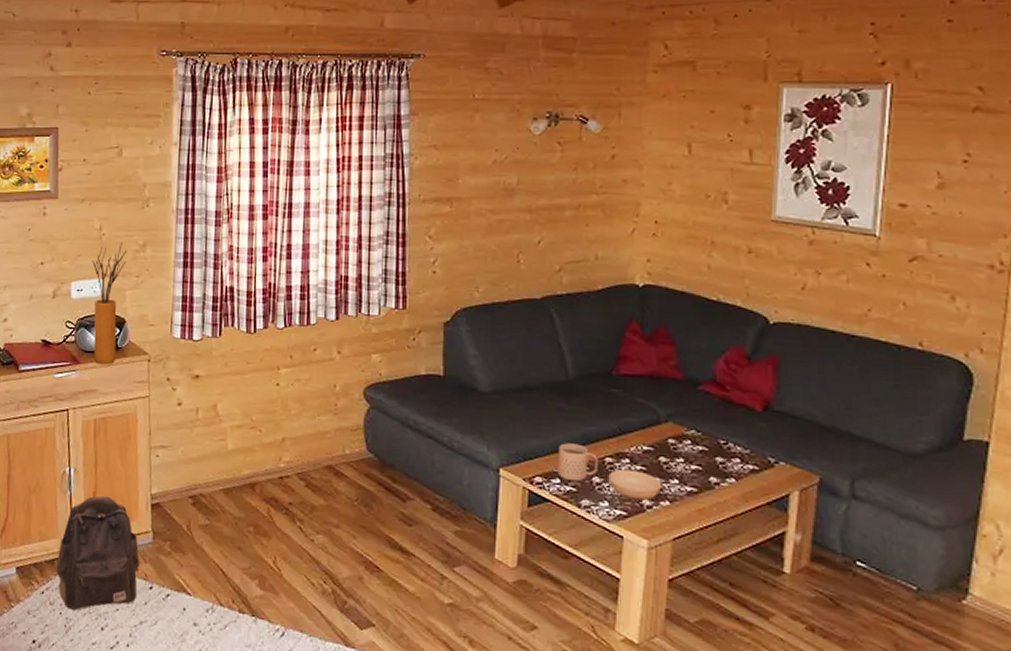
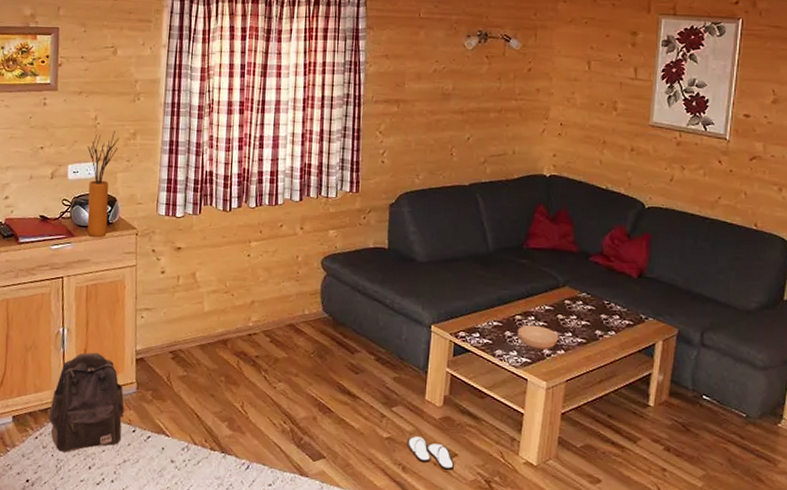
slippers: none [475,603,533,646] -> present [408,436,454,470]
mug: present [557,443,598,482] -> none [477,304,510,335]

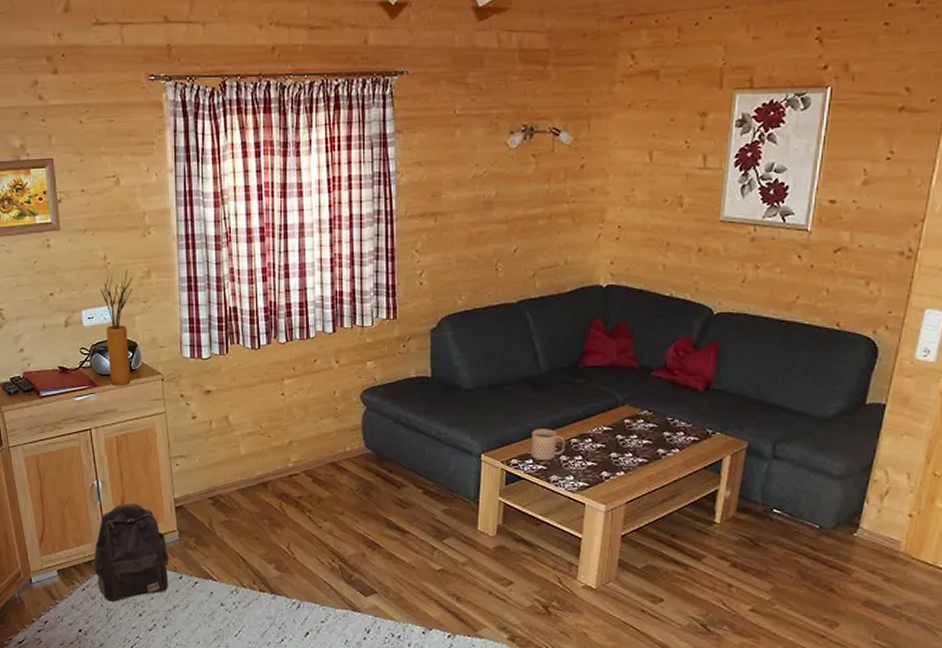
slippers: present [408,436,454,470] -> none [461,567,510,598]
mug: none [477,304,510,335] -> present [530,429,565,461]
bowl: present [517,325,559,351] -> none [573,447,619,474]

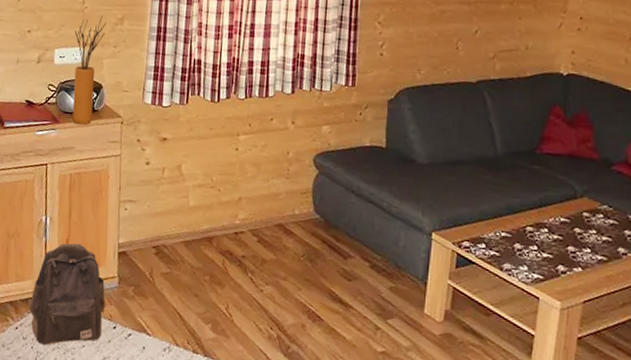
mug: present [530,429,565,461] -> none [483,212,520,247]

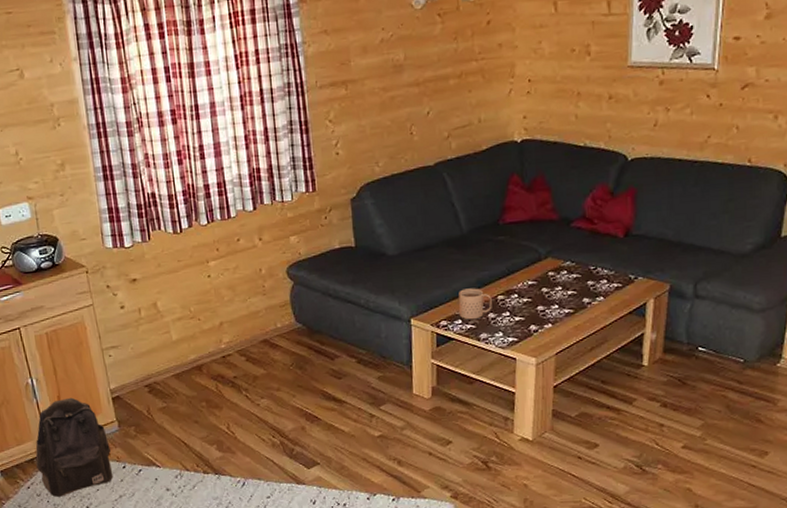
vase: present [72,15,107,126] -> none [15,164,55,283]
mug: none [483,212,520,247] -> present [458,288,492,320]

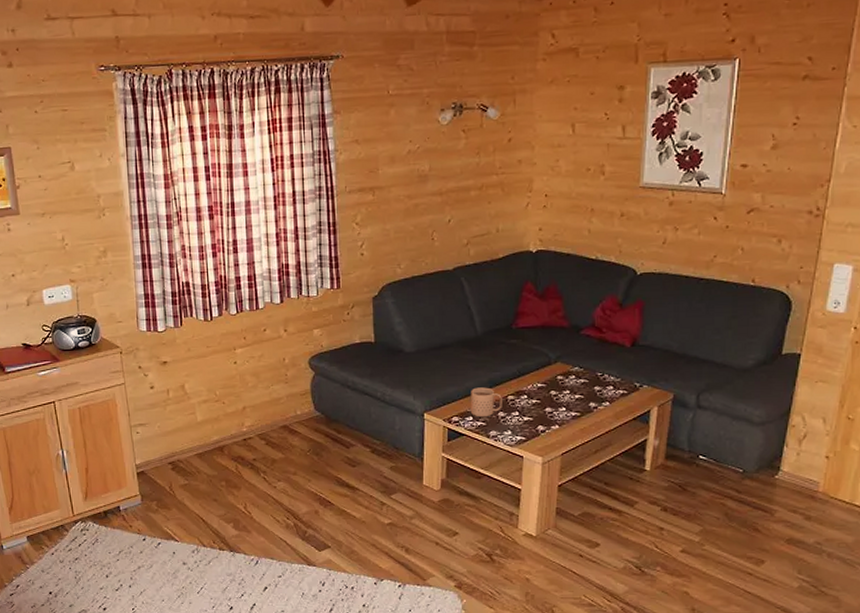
backpack: present [35,397,113,497] -> none [61,470,132,564]

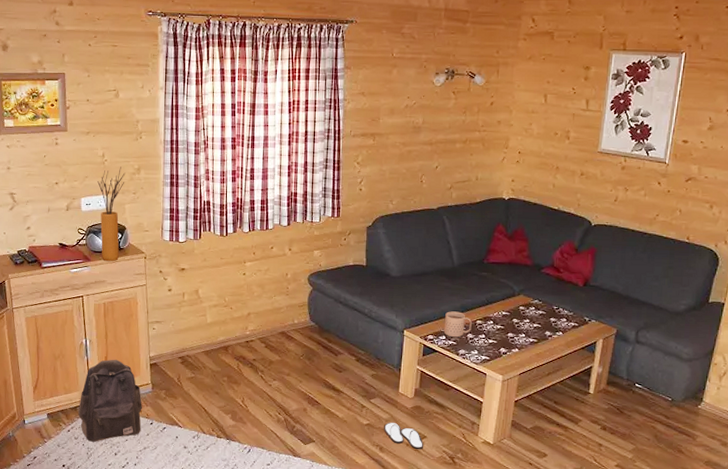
vase: none [59,250,91,361] -> present [97,166,125,262]
backpack: none [61,470,132,564] -> present [78,359,142,442]
slippers: none [409,520,455,548] -> present [384,423,423,449]

